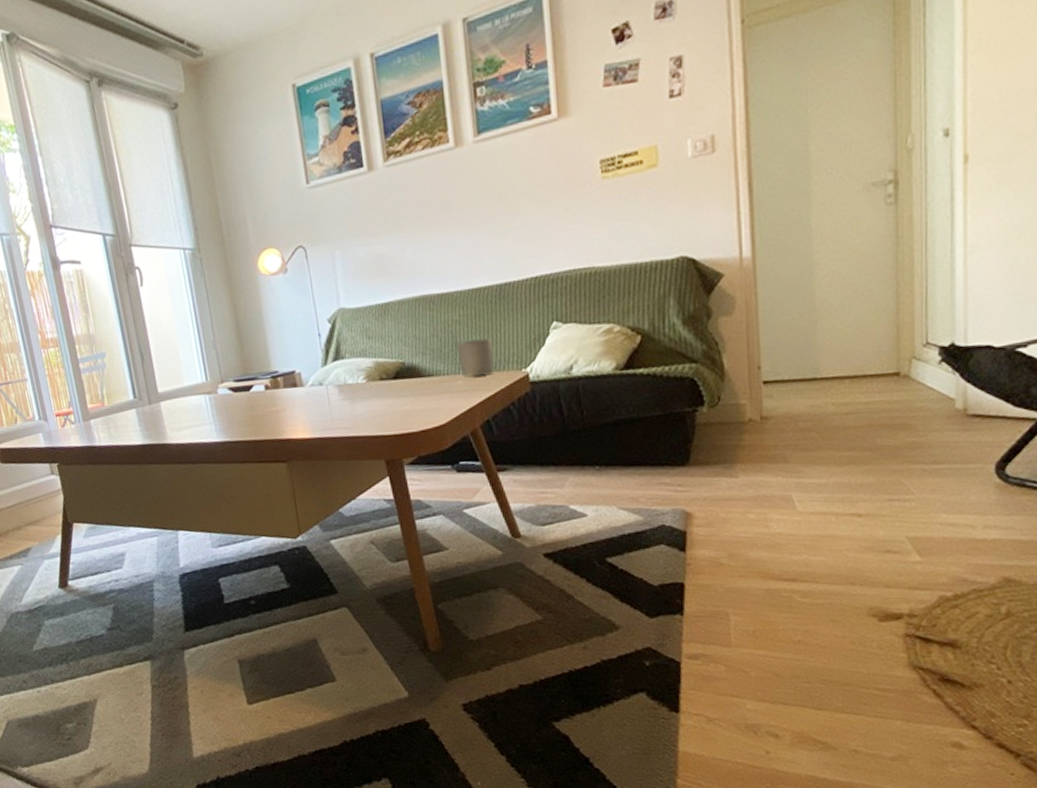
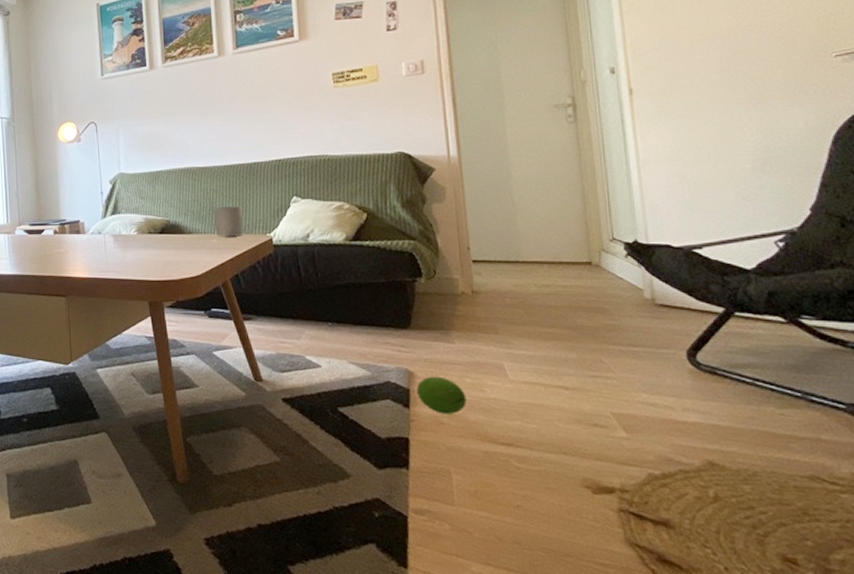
toy ball: none [694,514,749,555] -> present [417,376,467,414]

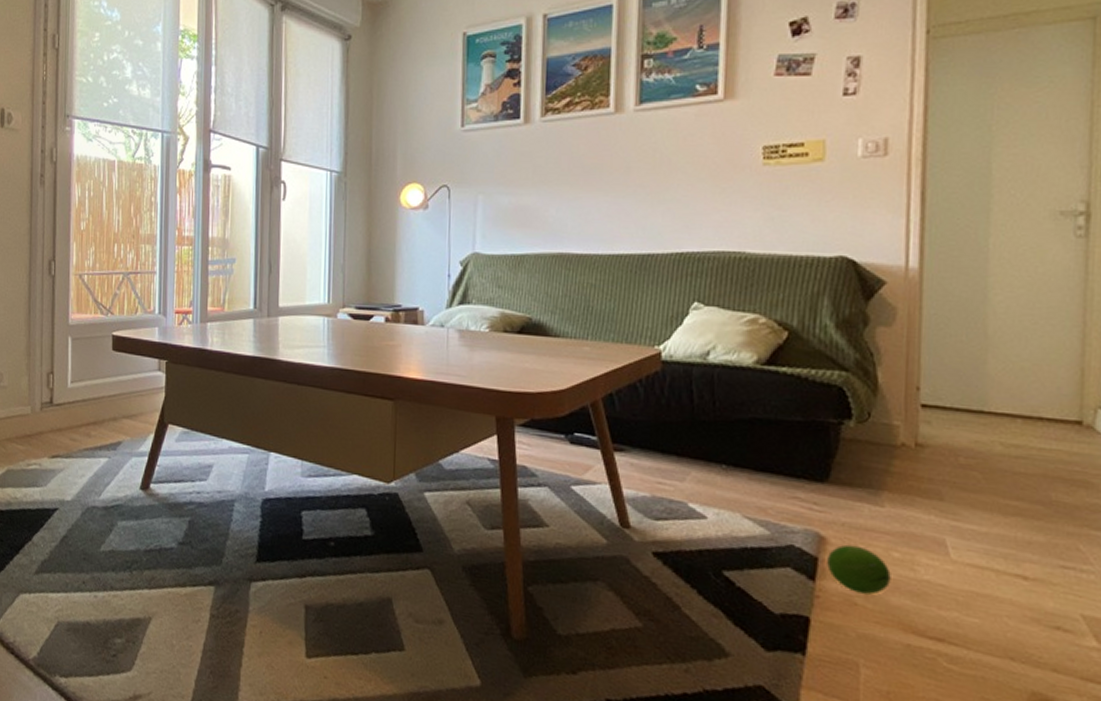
mug: present [213,206,243,237] -> none [588,306,626,346]

